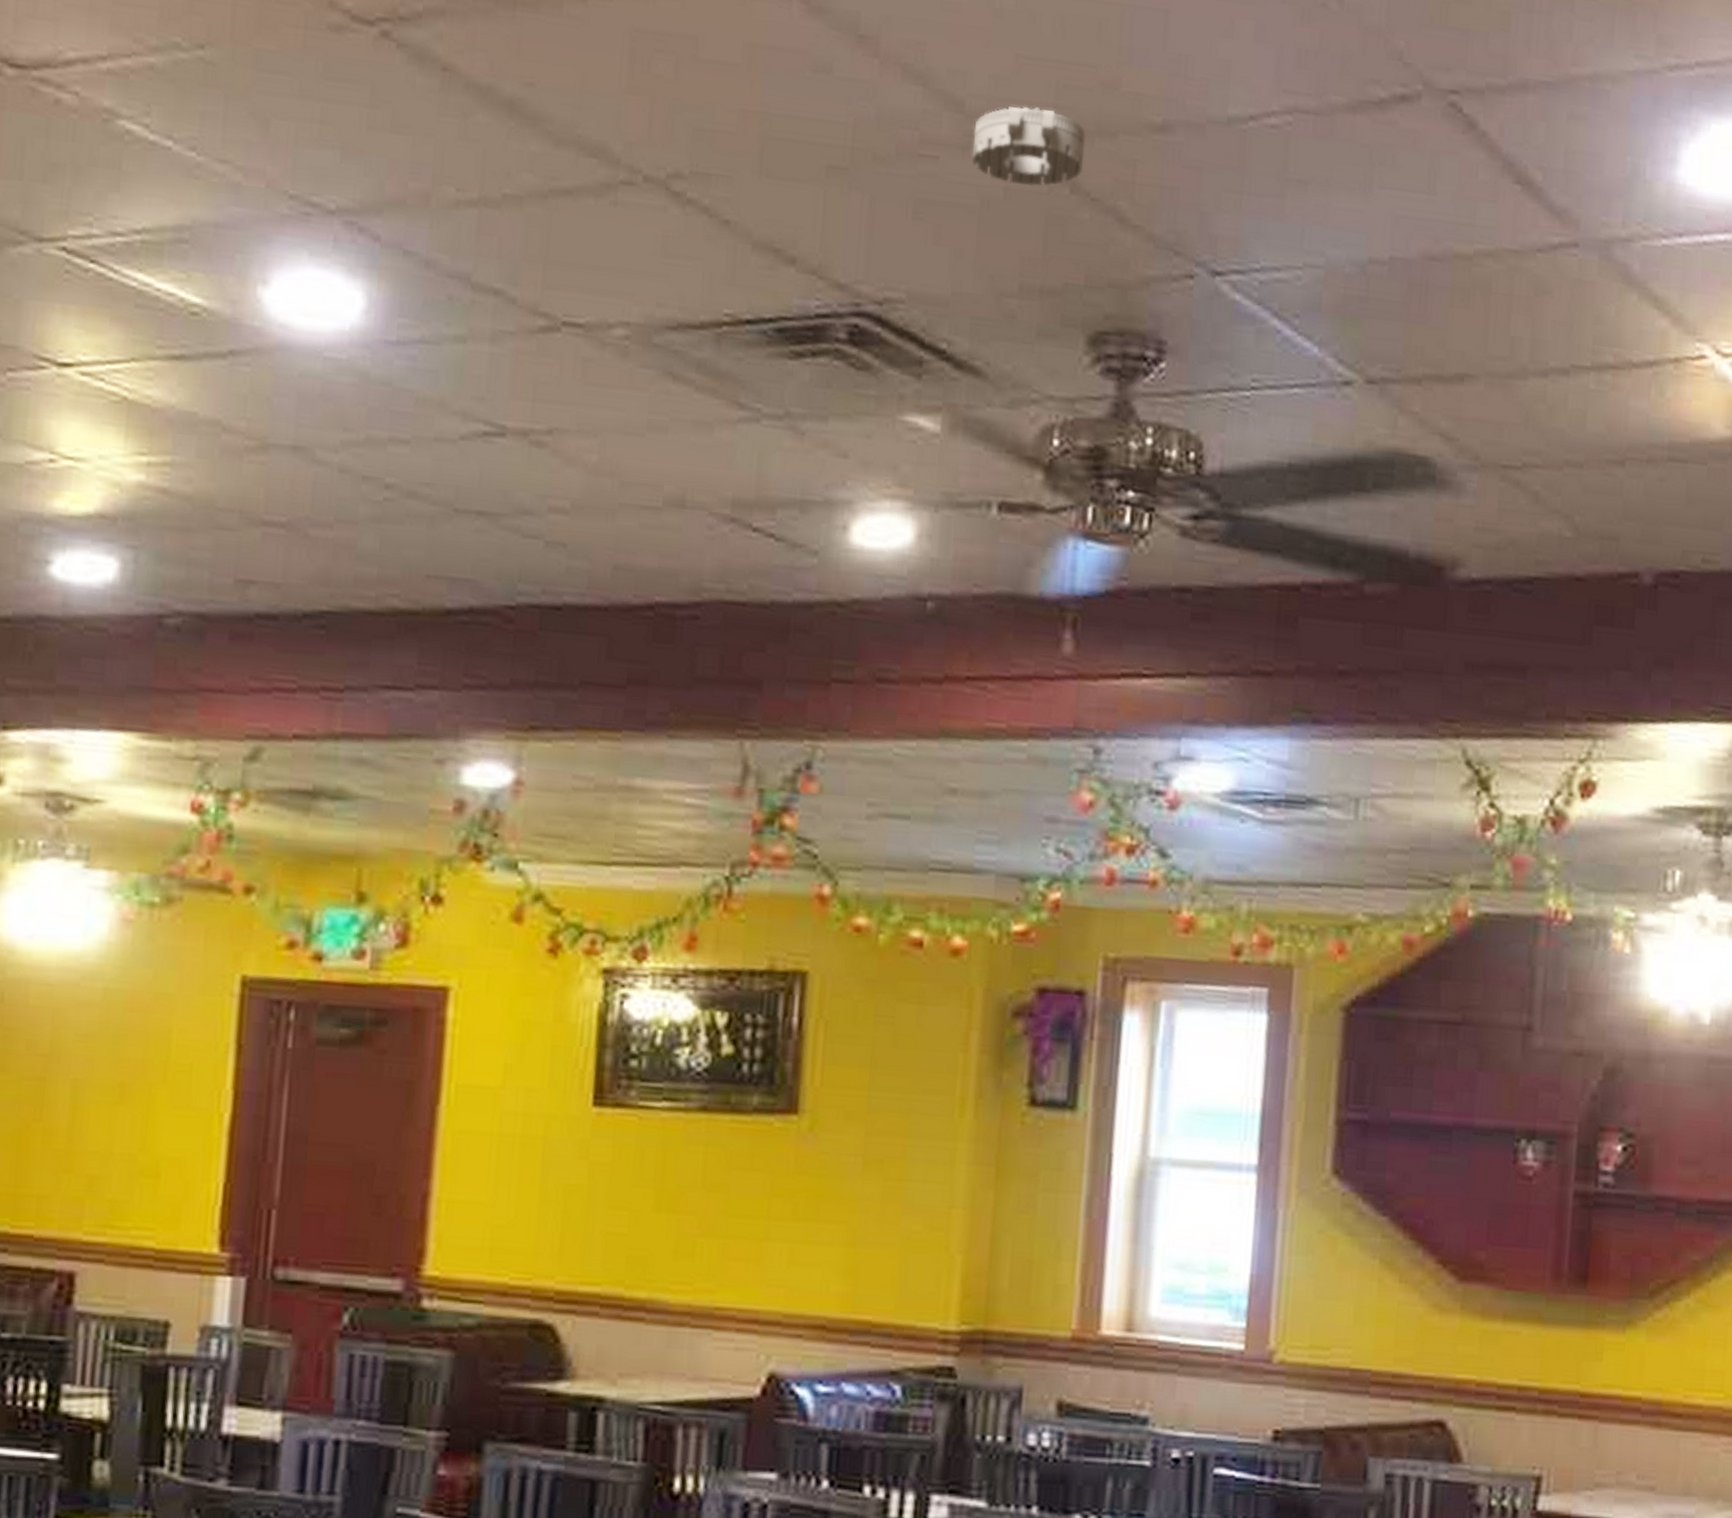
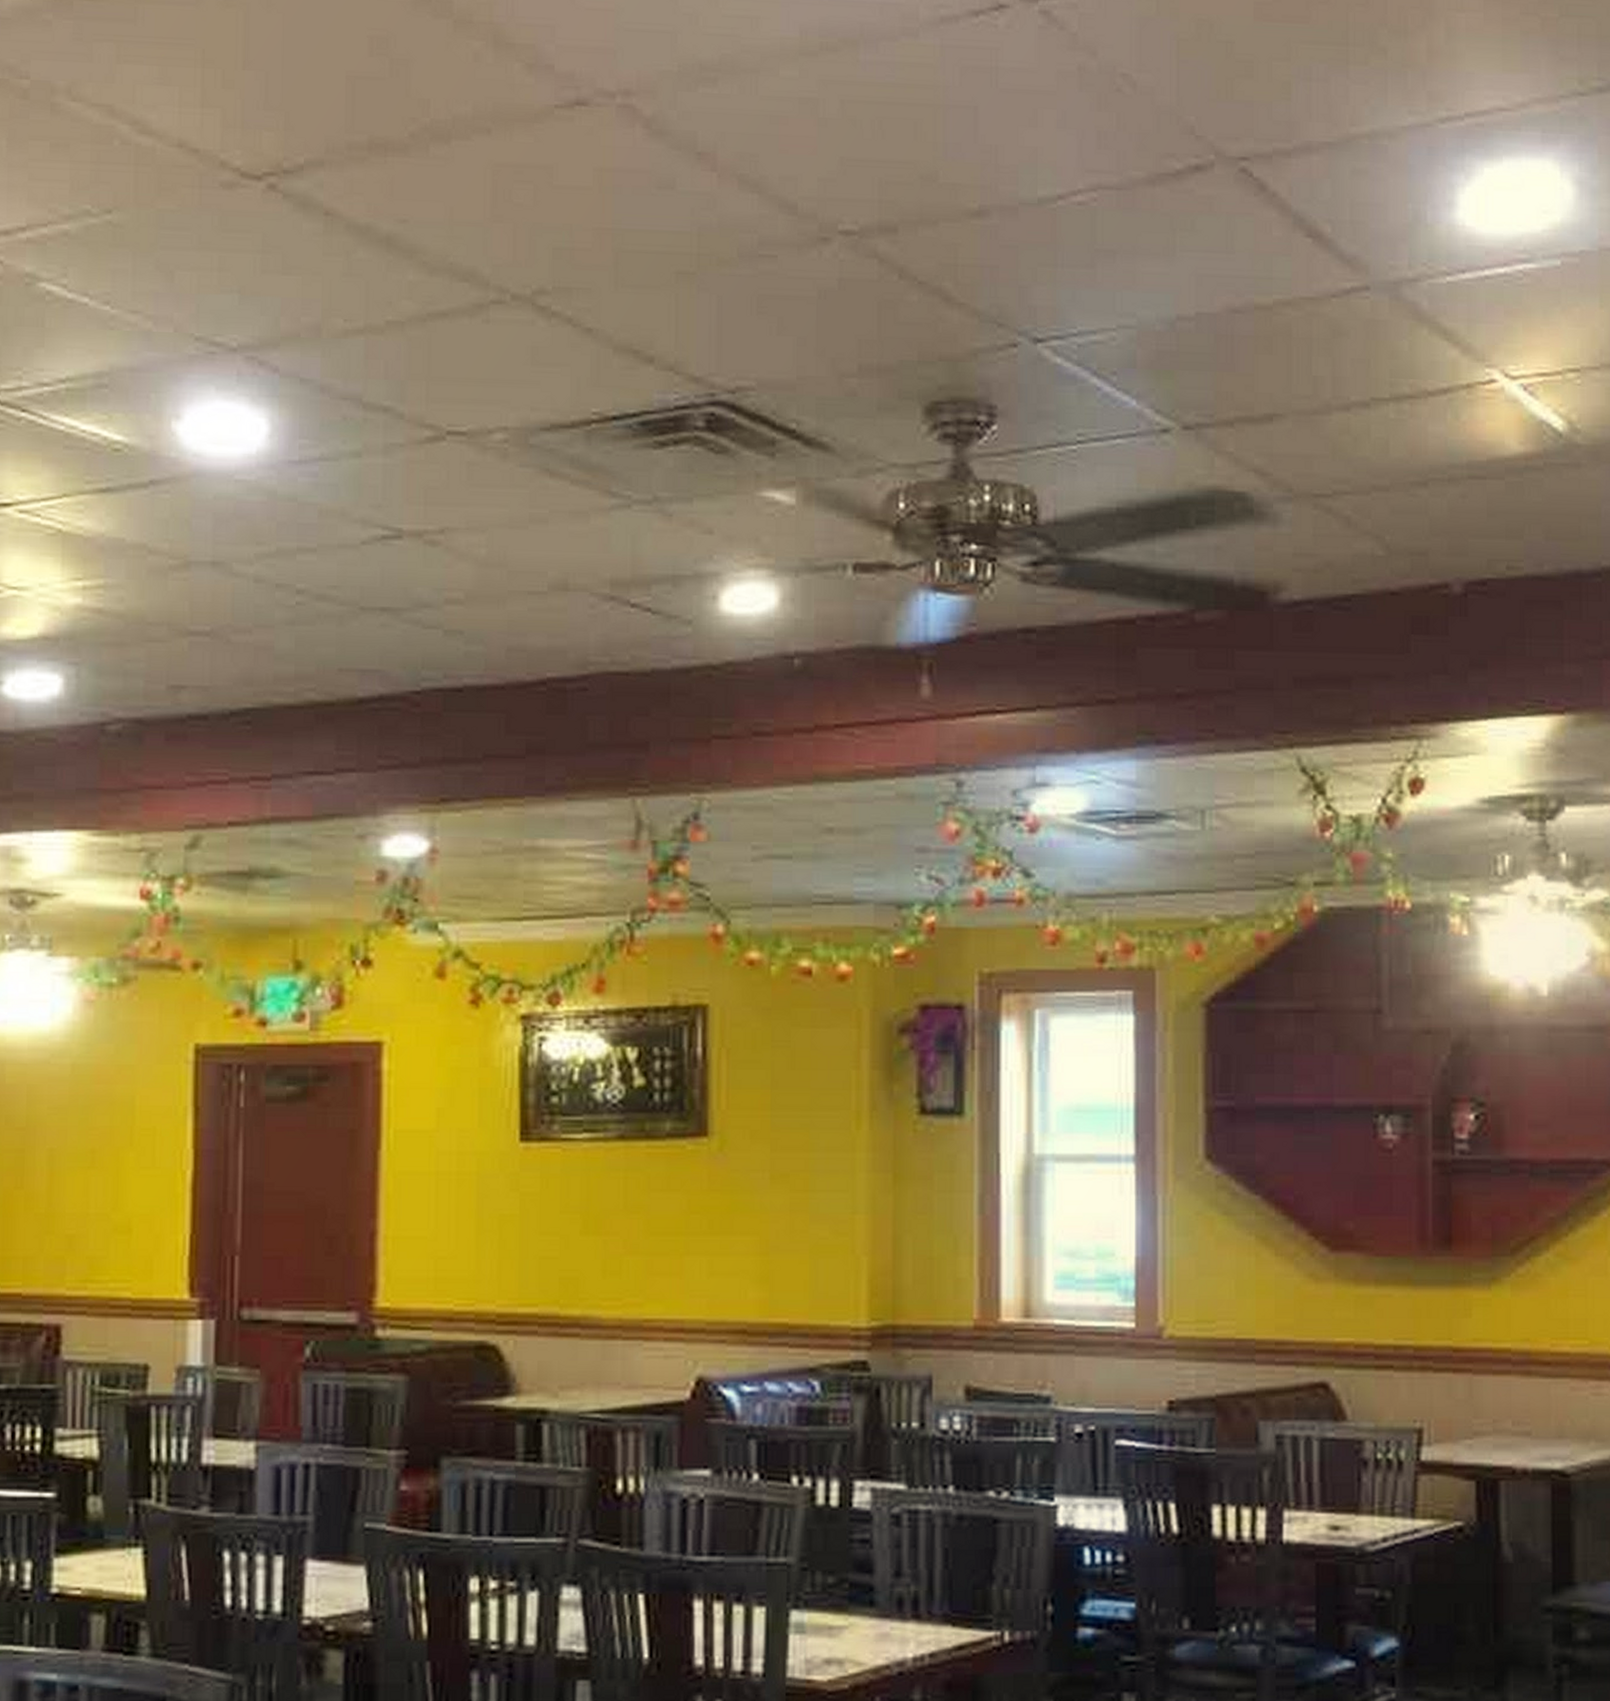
smoke detector: present [972,106,1086,187] -> none [807,204,910,276]

